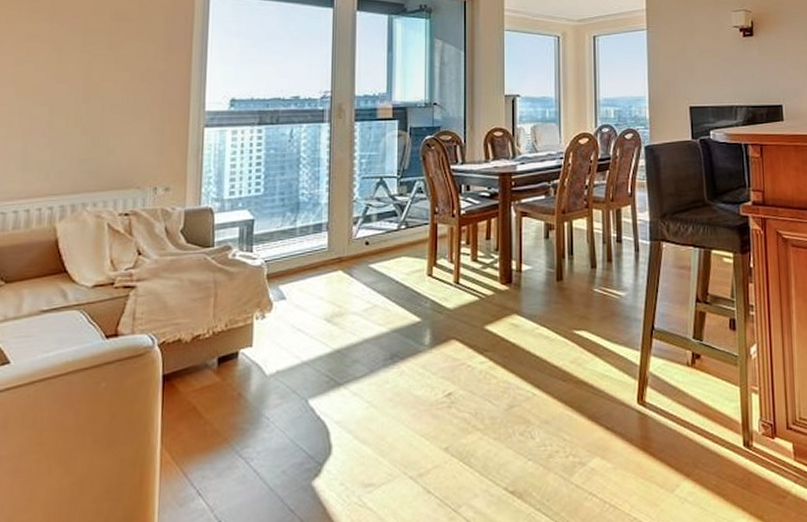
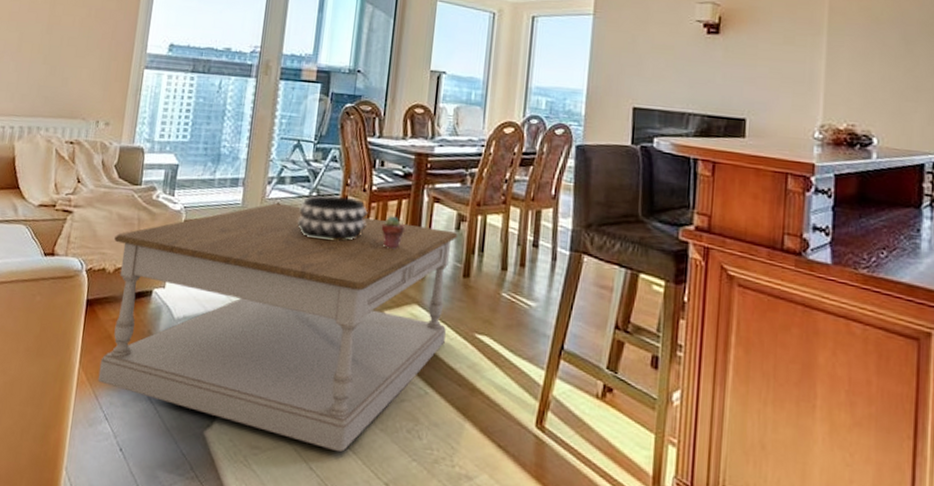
coffee table: none [185,240,548,470] -> present [97,203,458,452]
decorative bowl: none [388,225,459,270] -> present [296,194,368,241]
potted succulent: none [473,235,497,267] -> present [381,216,406,249]

